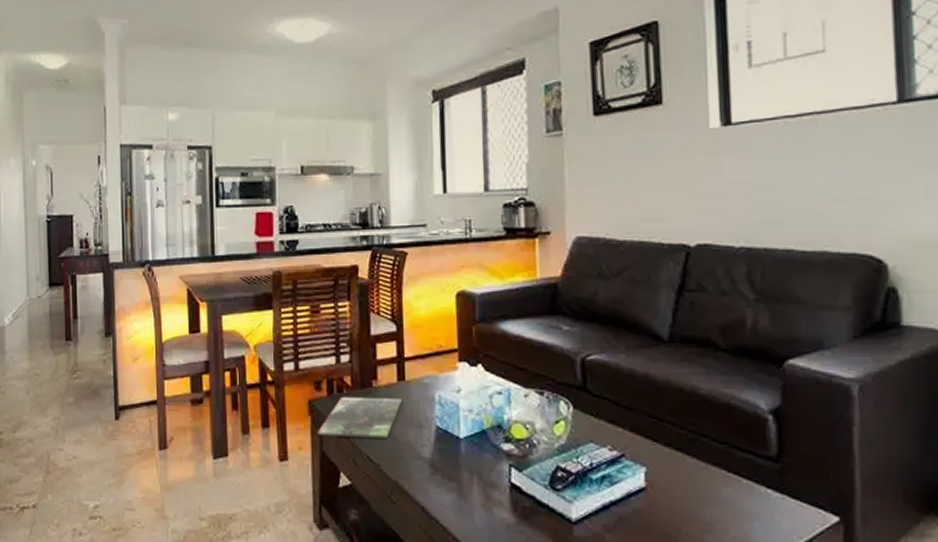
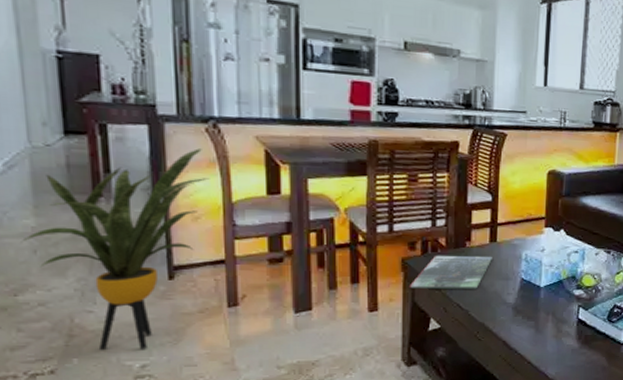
house plant: none [19,292,145,489] -> present [21,148,208,350]

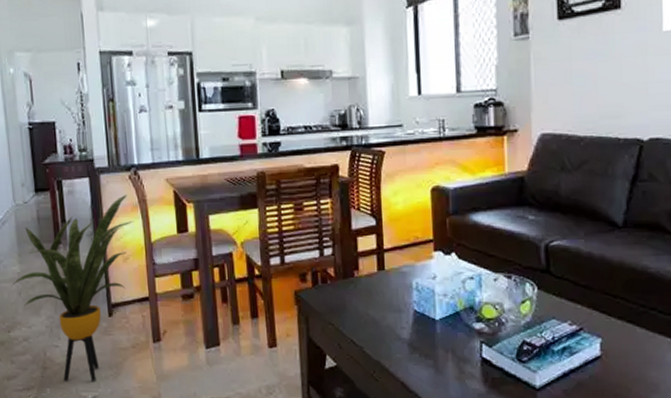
magazine: present [409,255,492,289] -> none [303,286,382,323]

